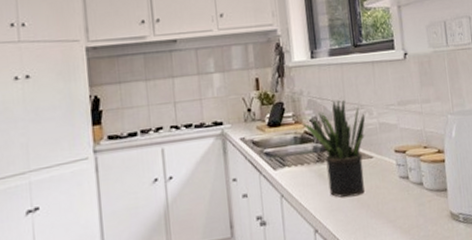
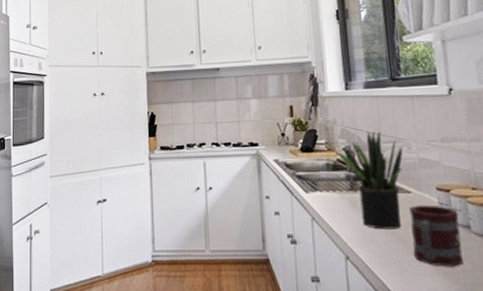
mug: none [372,167,418,226] -> present [409,204,465,267]

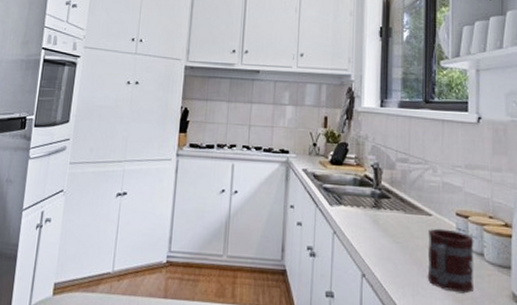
potted plant: present [335,131,403,230] -> none [364,151,429,251]

